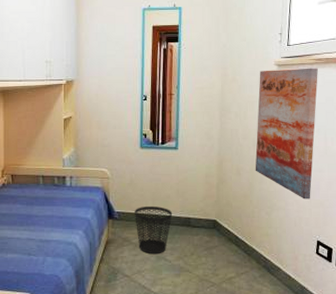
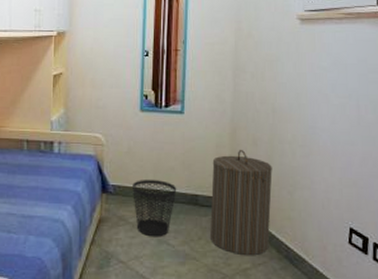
laundry hamper: none [201,179,253,266] -> present [210,150,273,255]
wall art: present [255,68,318,200] -> none [274,23,348,178]

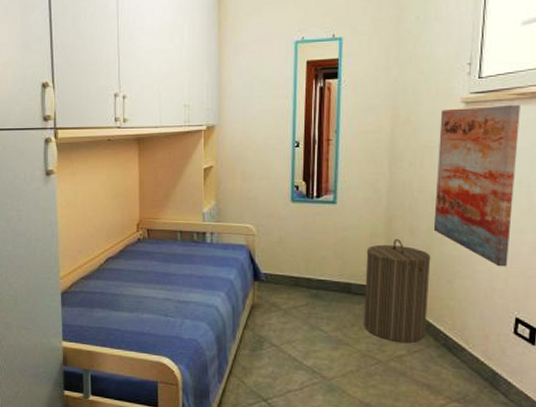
wastebasket: present [133,179,177,237] -> none [284,267,330,323]
wall art: none [274,23,348,178] -> present [433,104,520,267]

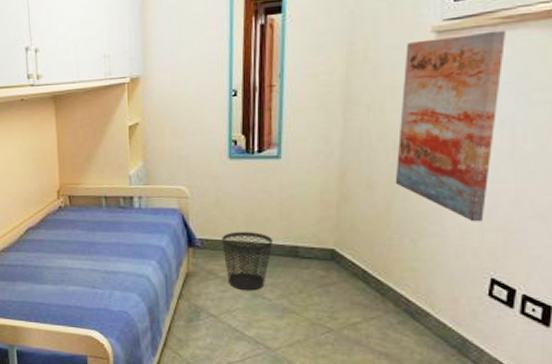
wastebasket: none [284,267,330,323] -> present [222,231,274,291]
laundry hamper: present [364,239,431,342] -> none [313,195,391,309]

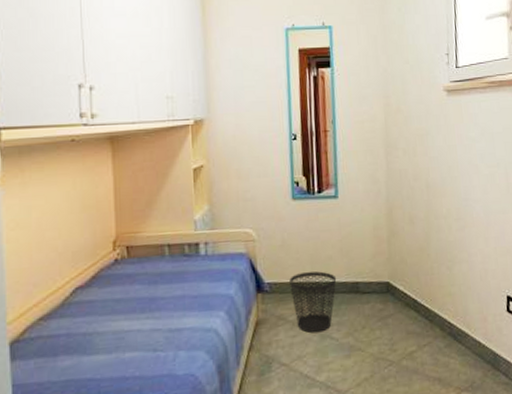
wall art: present [395,30,505,222] -> none [427,92,496,248]

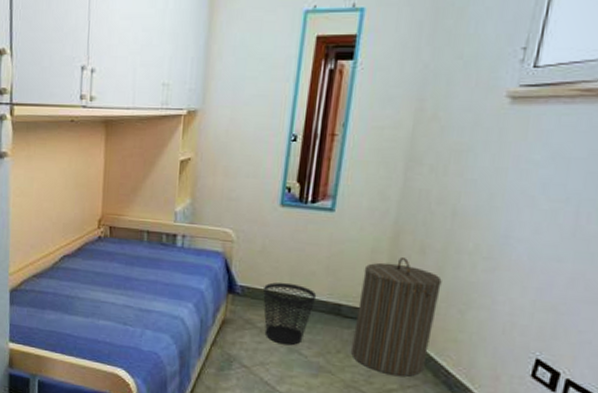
laundry hamper: none [370,230,433,339] -> present [351,258,442,377]

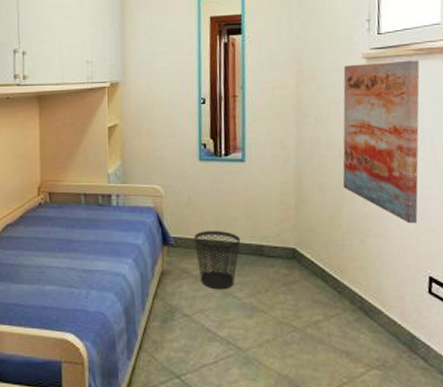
laundry hamper: present [351,258,442,377] -> none [277,198,342,306]
wall art: none [449,102,583,300] -> present [342,60,420,224]

